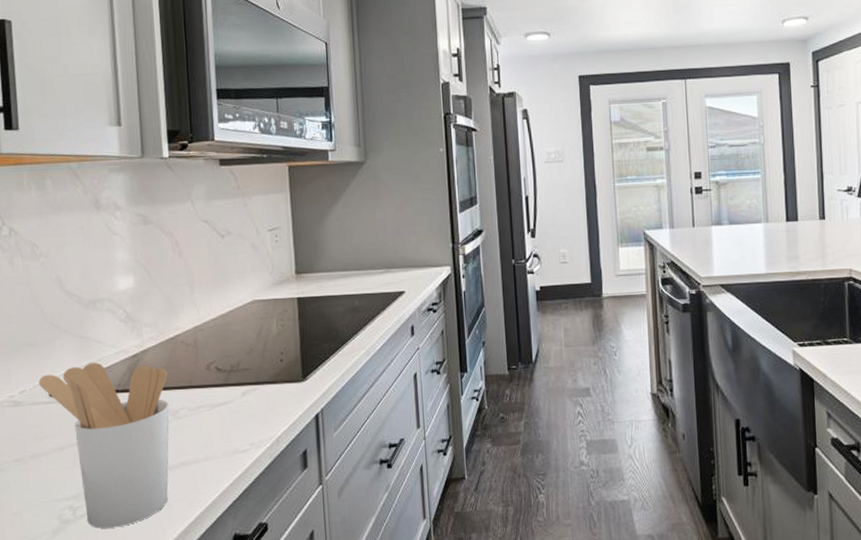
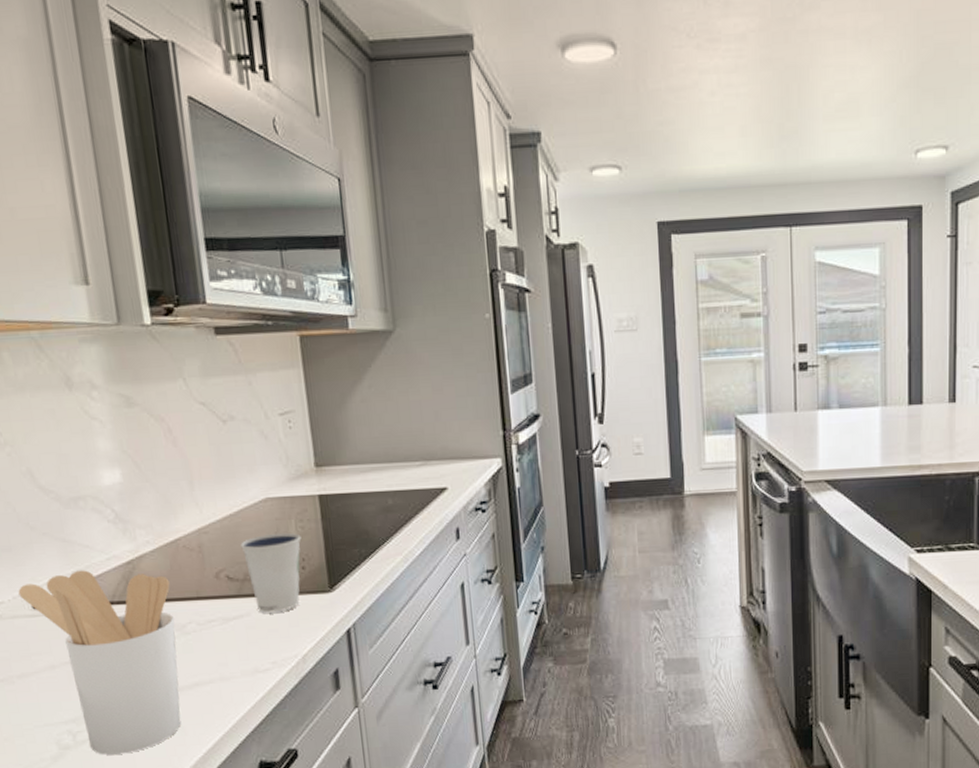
dixie cup: none [230,330,281,400] -> present [240,532,302,613]

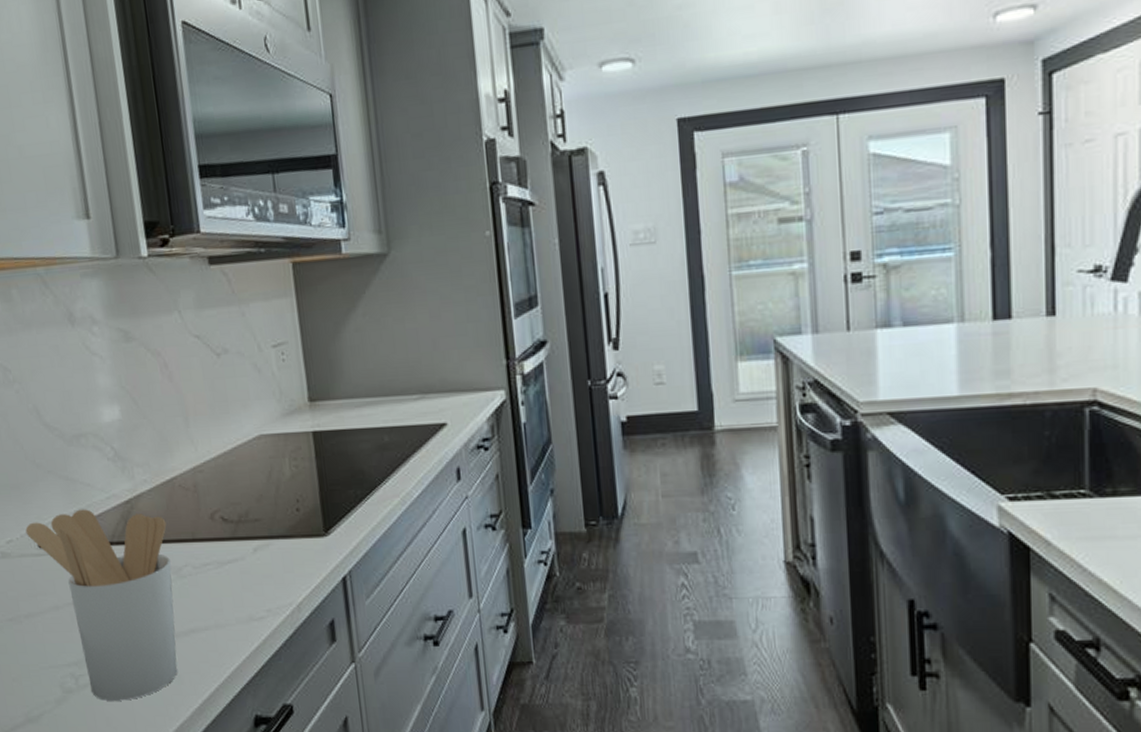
dixie cup: present [240,532,302,613] -> none [235,471,296,557]

